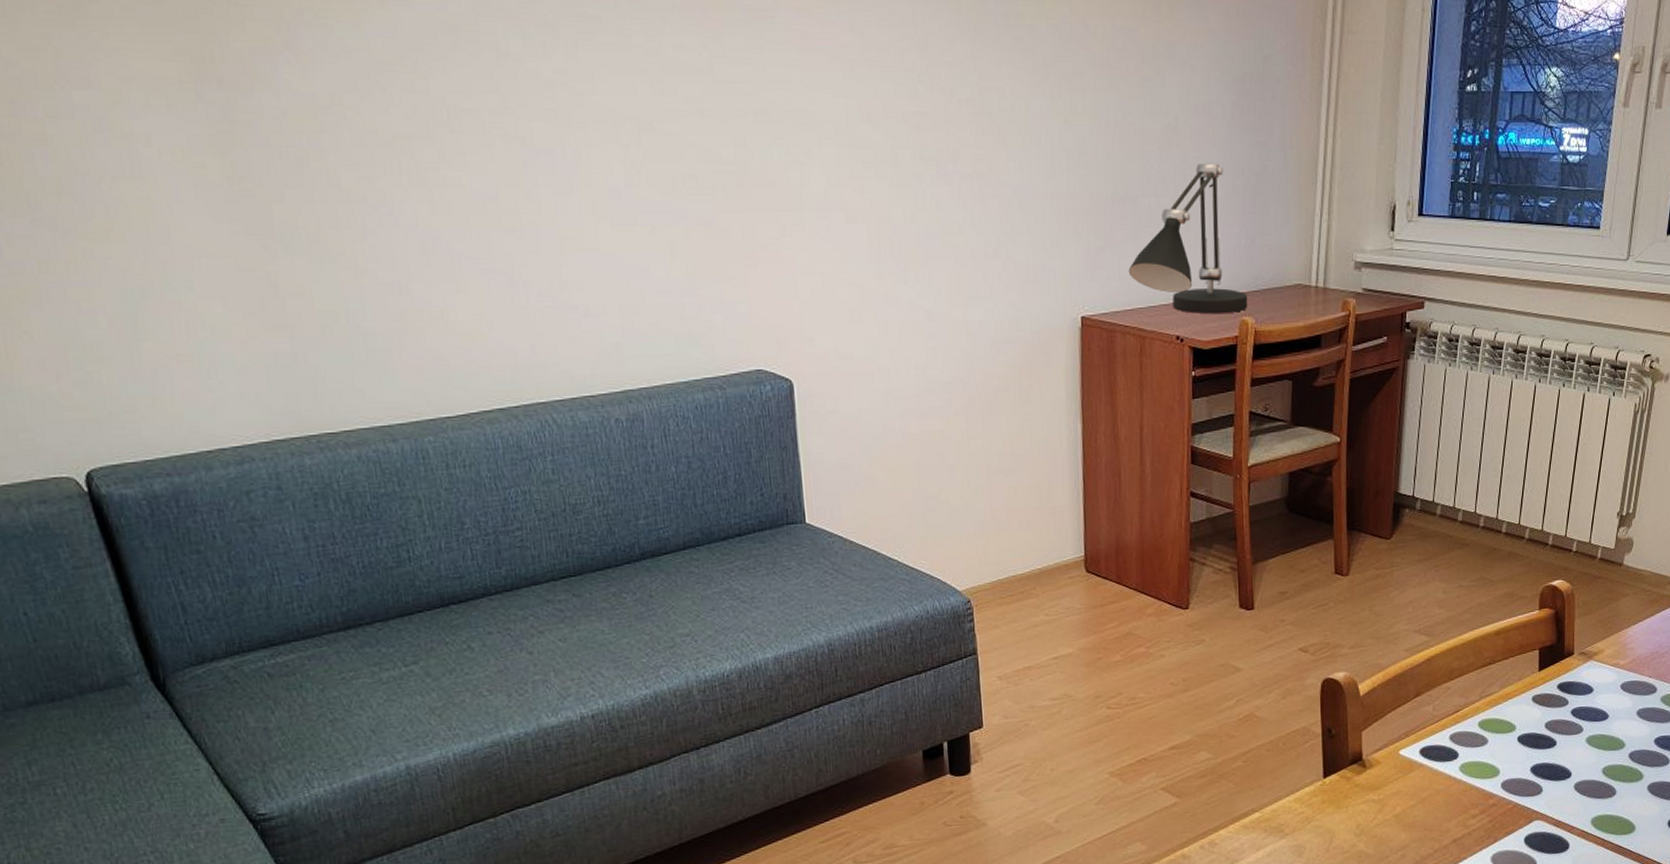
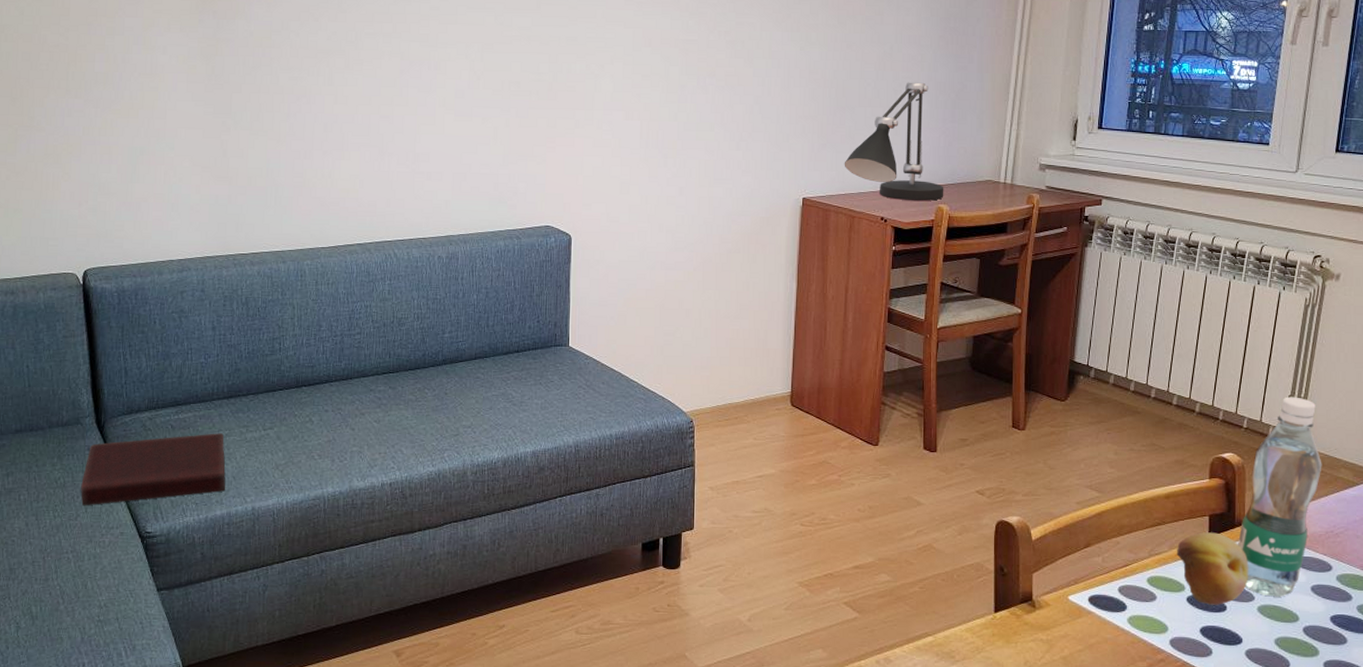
book: none [146,676,364,792] -> present [81,433,226,506]
fruit: none [1507,666,1578,742] -> present [1176,532,1249,605]
bottle: none [1567,513,1649,726] -> present [1238,396,1322,597]

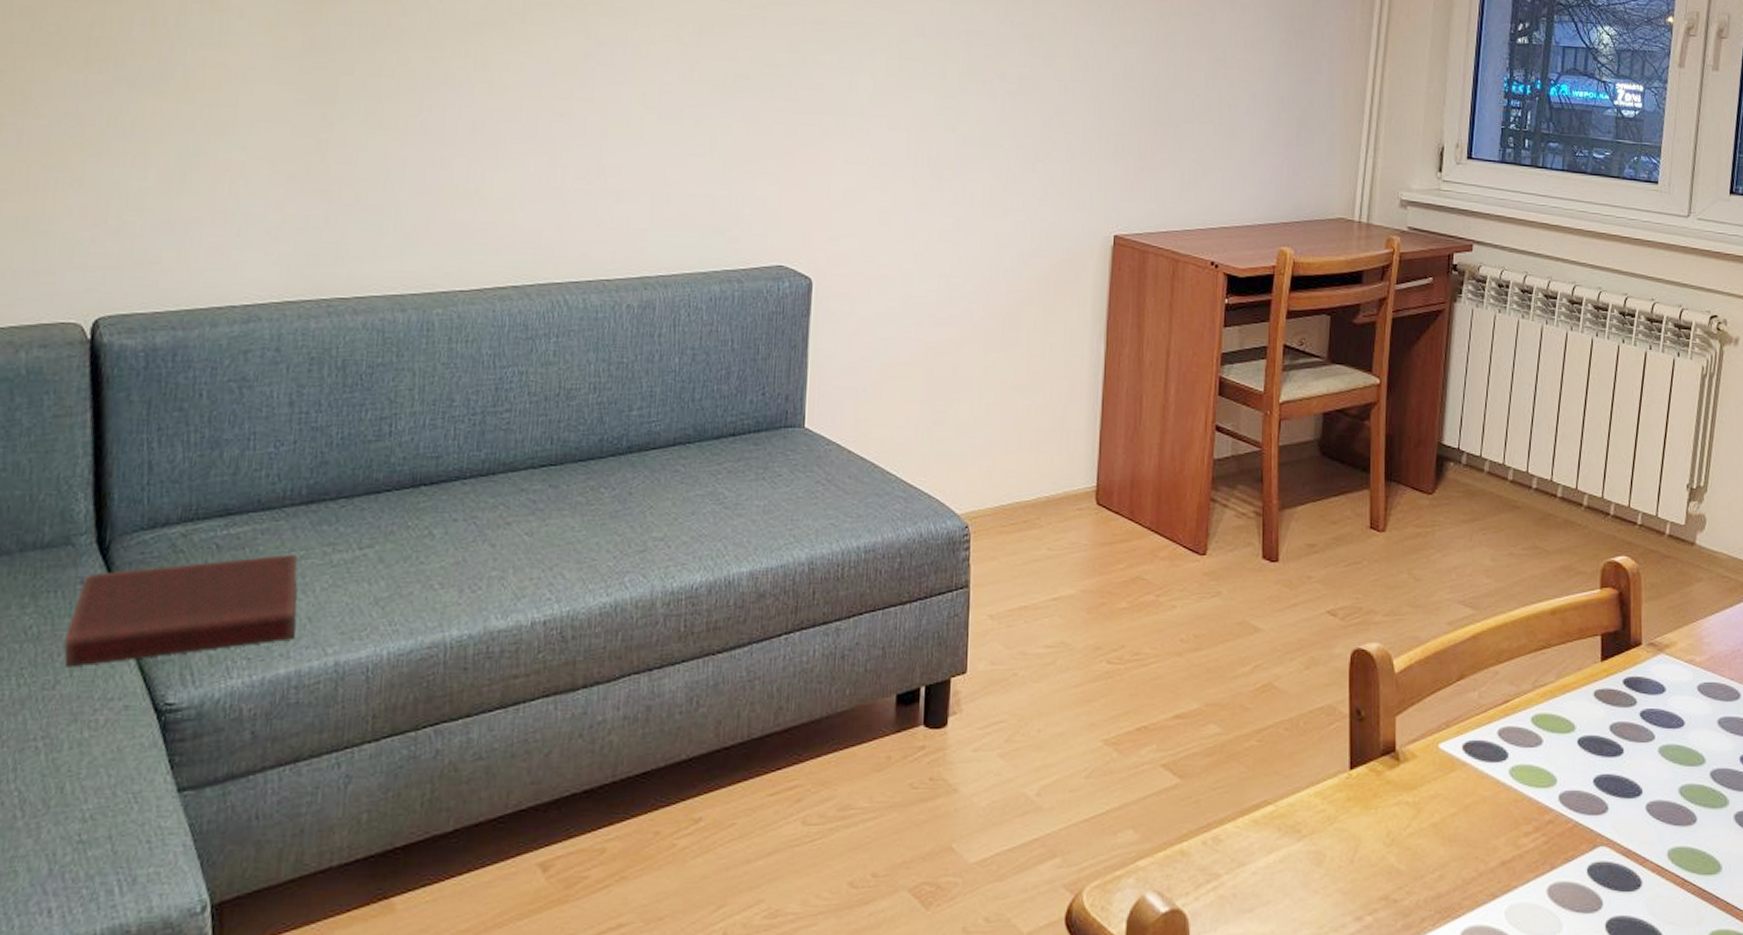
desk lamp: present [844,82,944,202] -> none [1166,94,1288,243]
fruit: present [1176,532,1249,605] -> none [1564,656,1648,748]
bottle: present [1238,396,1322,597] -> none [1635,485,1726,734]

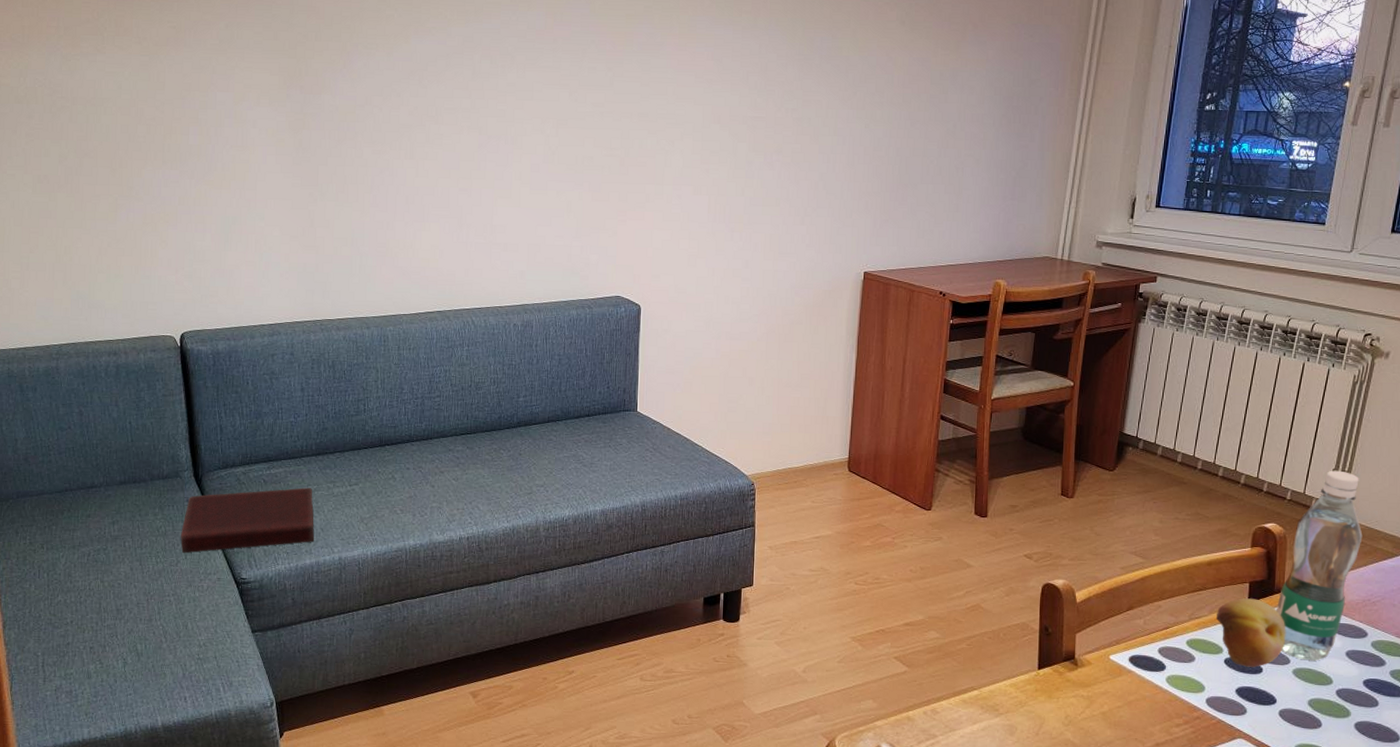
fruit: none [1564,656,1648,748] -> present [1215,598,1286,667]
bottle: none [1635,485,1726,734] -> present [1276,470,1363,661]

